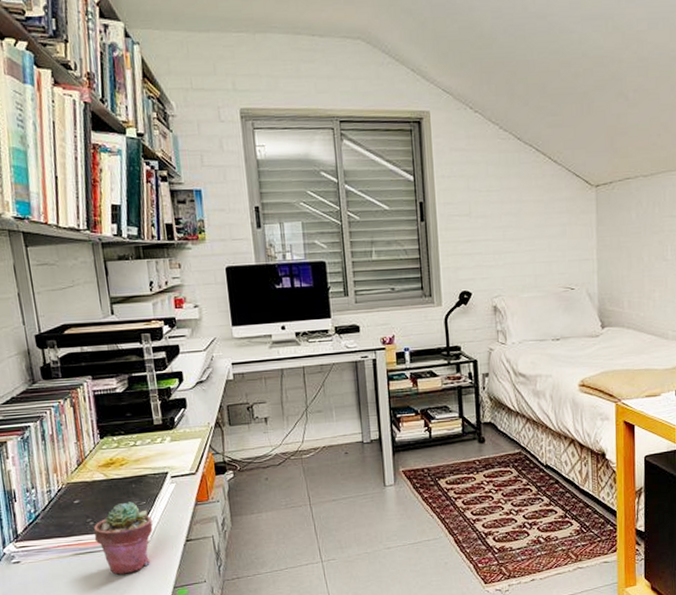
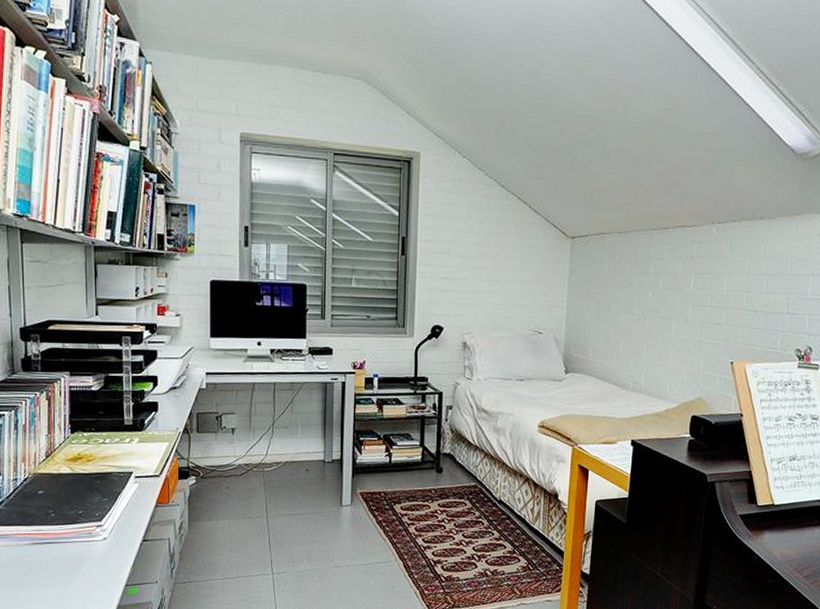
potted succulent: present [93,501,153,575] -> none [53,497,112,568]

